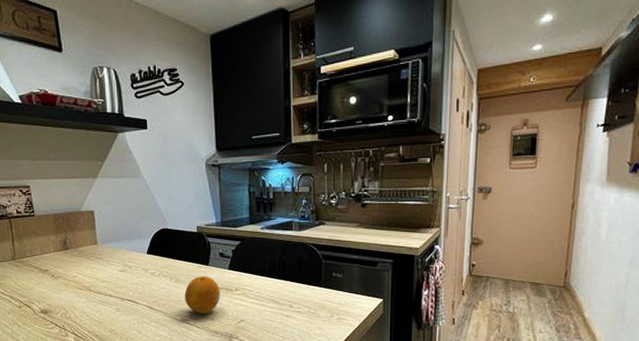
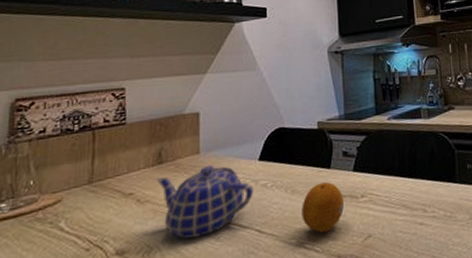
teapot: none [65,254,144,307] -> present [157,165,253,239]

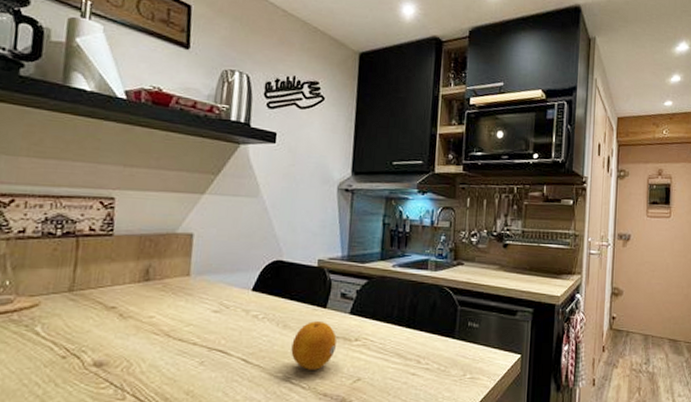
teapot: present [157,165,253,239] -> none [142,288,244,359]

